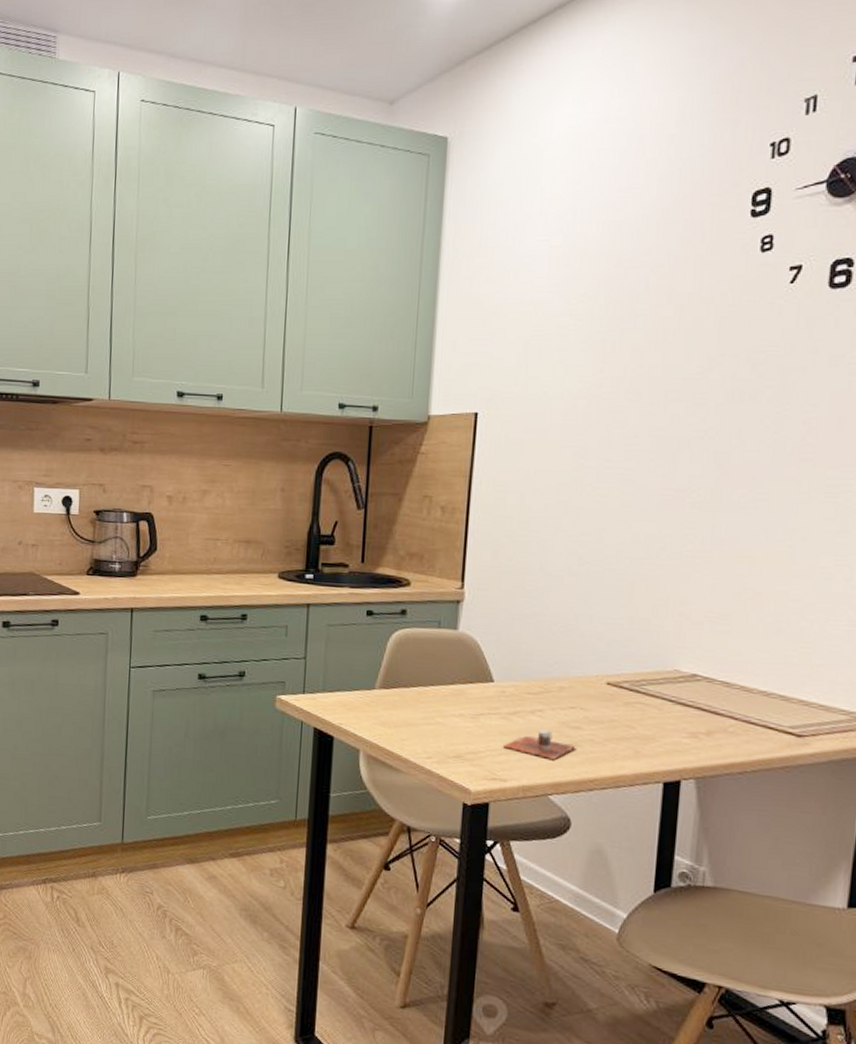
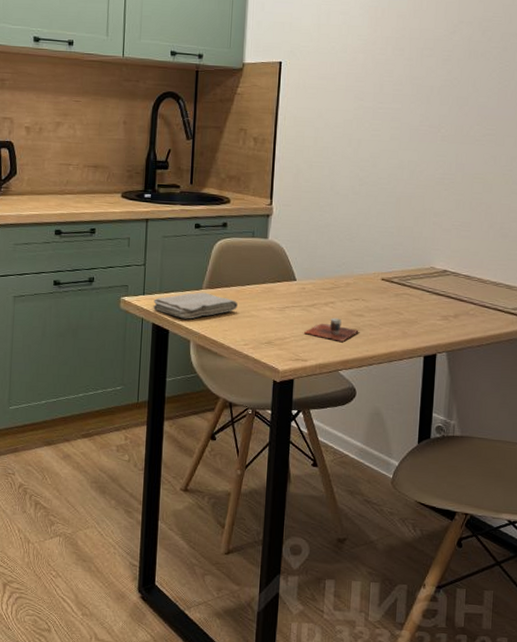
washcloth: none [315,692,419,724] -> present [153,292,238,319]

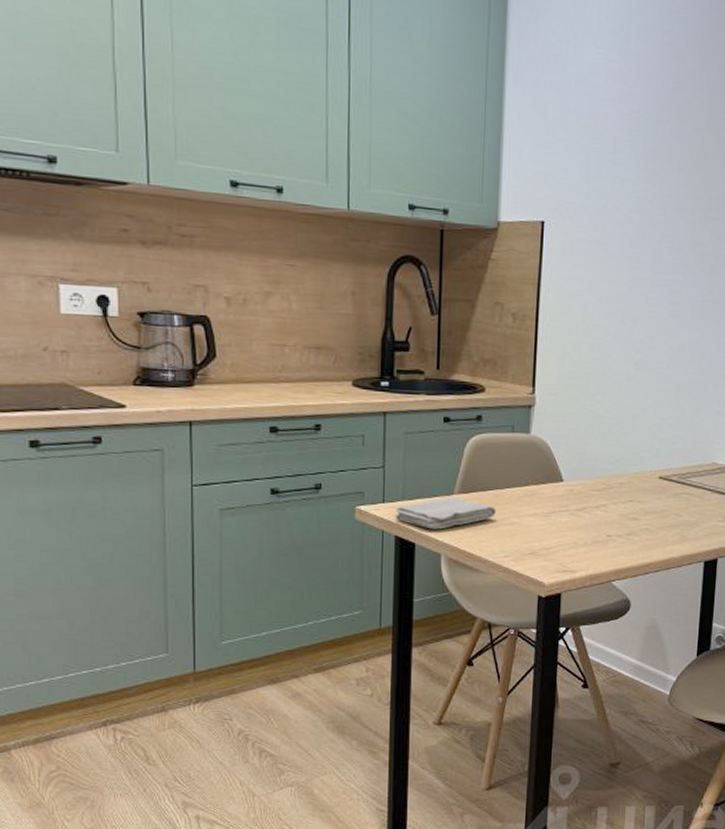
cup: present [304,317,360,342] -> none [573,522,635,549]

